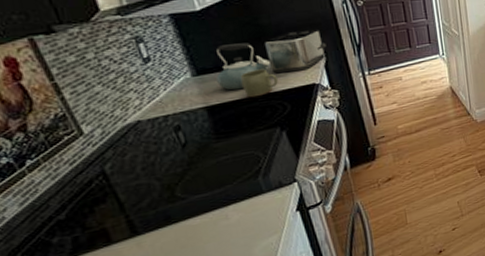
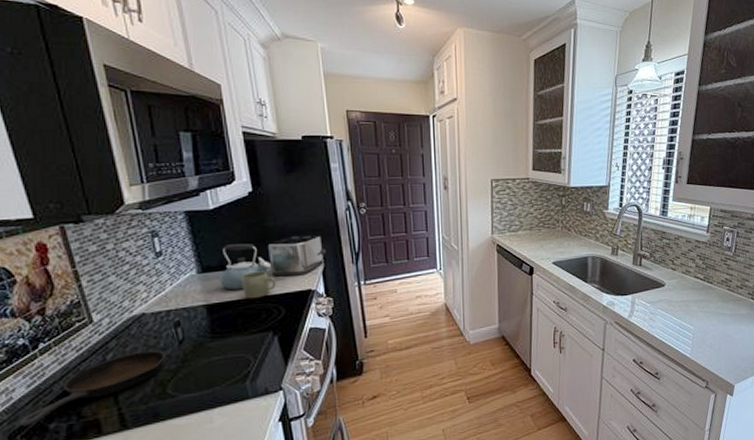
frying pan: none [16,155,170,245] -> present [18,349,165,427]

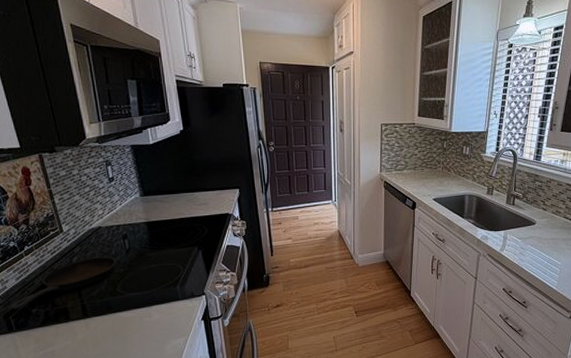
kettle: present [219,244,271,290] -> none [157,173,197,211]
mug: present [241,271,276,299] -> none [174,196,201,219]
toaster: present [267,234,326,277] -> none [194,167,241,202]

